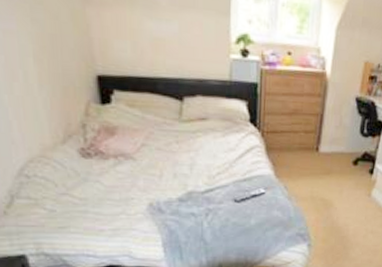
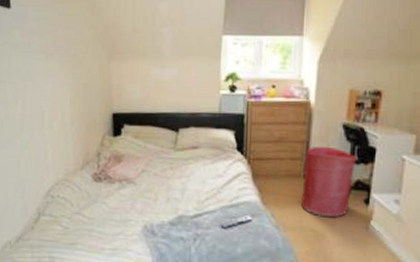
laundry hamper: none [312,119,367,188] -> present [300,146,357,218]

